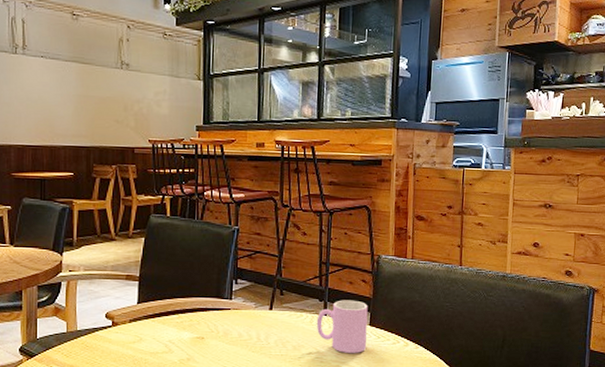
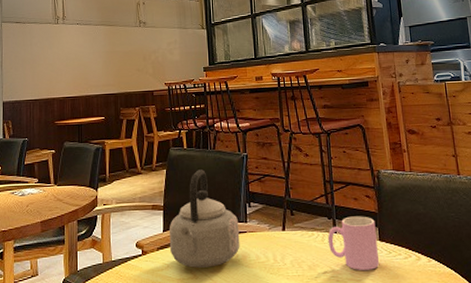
teapot: none [143,241,223,342] -> present [169,170,240,268]

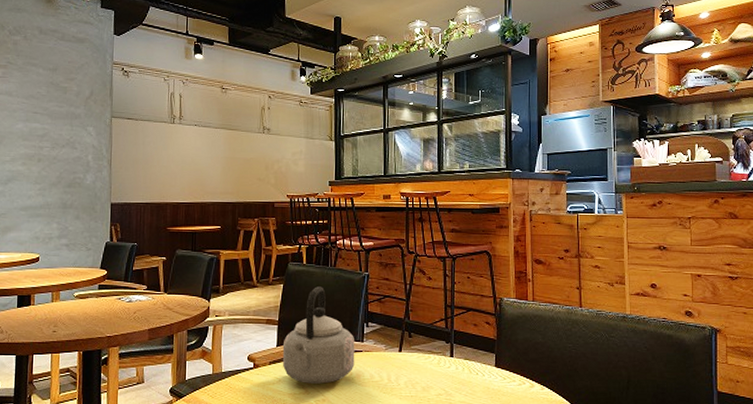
cup: present [327,216,380,270] -> none [443,341,494,394]

